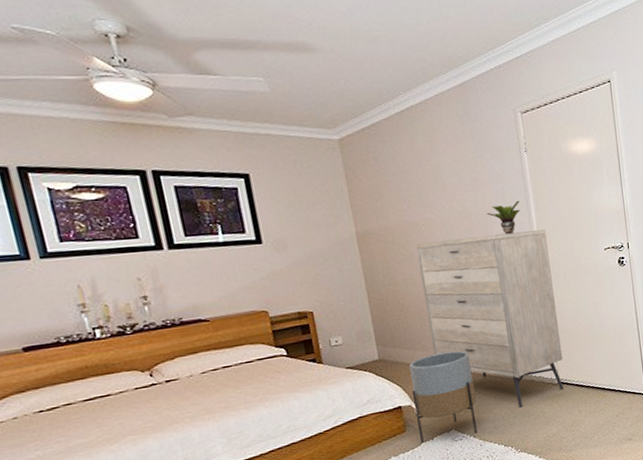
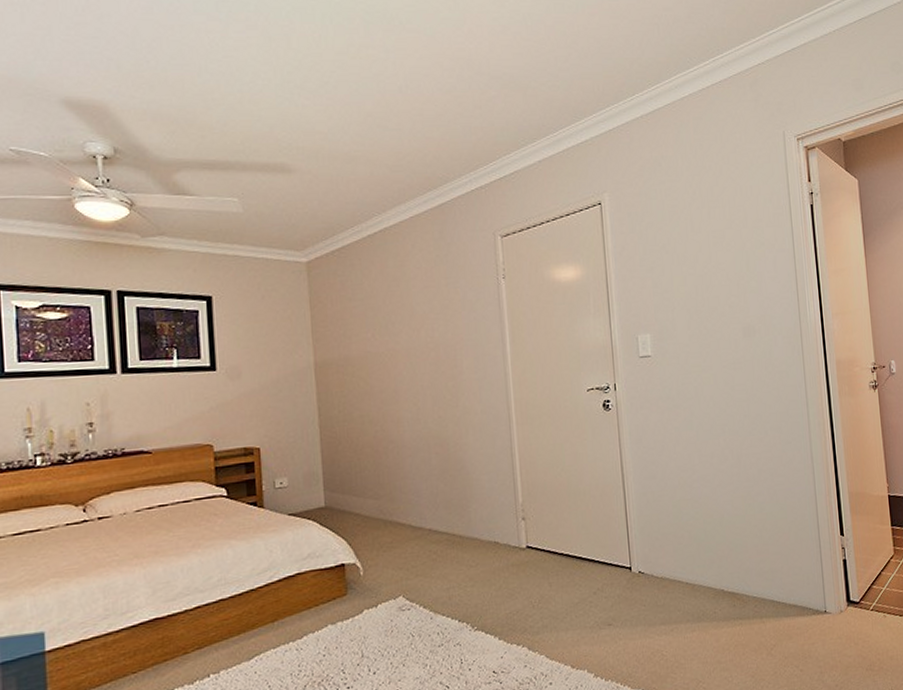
planter: present [409,350,477,444] -> none [357,501,430,611]
dresser: present [416,230,563,409] -> none [377,365,534,576]
potted plant: present [486,200,521,235] -> none [456,331,495,370]

